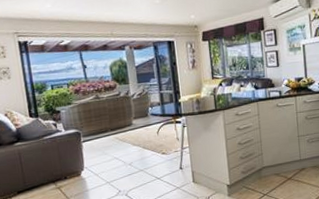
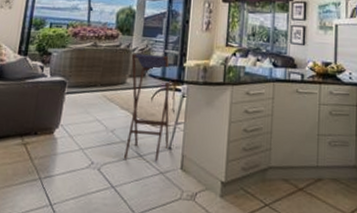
stool: none [132,95,180,183] -> present [124,53,171,162]

